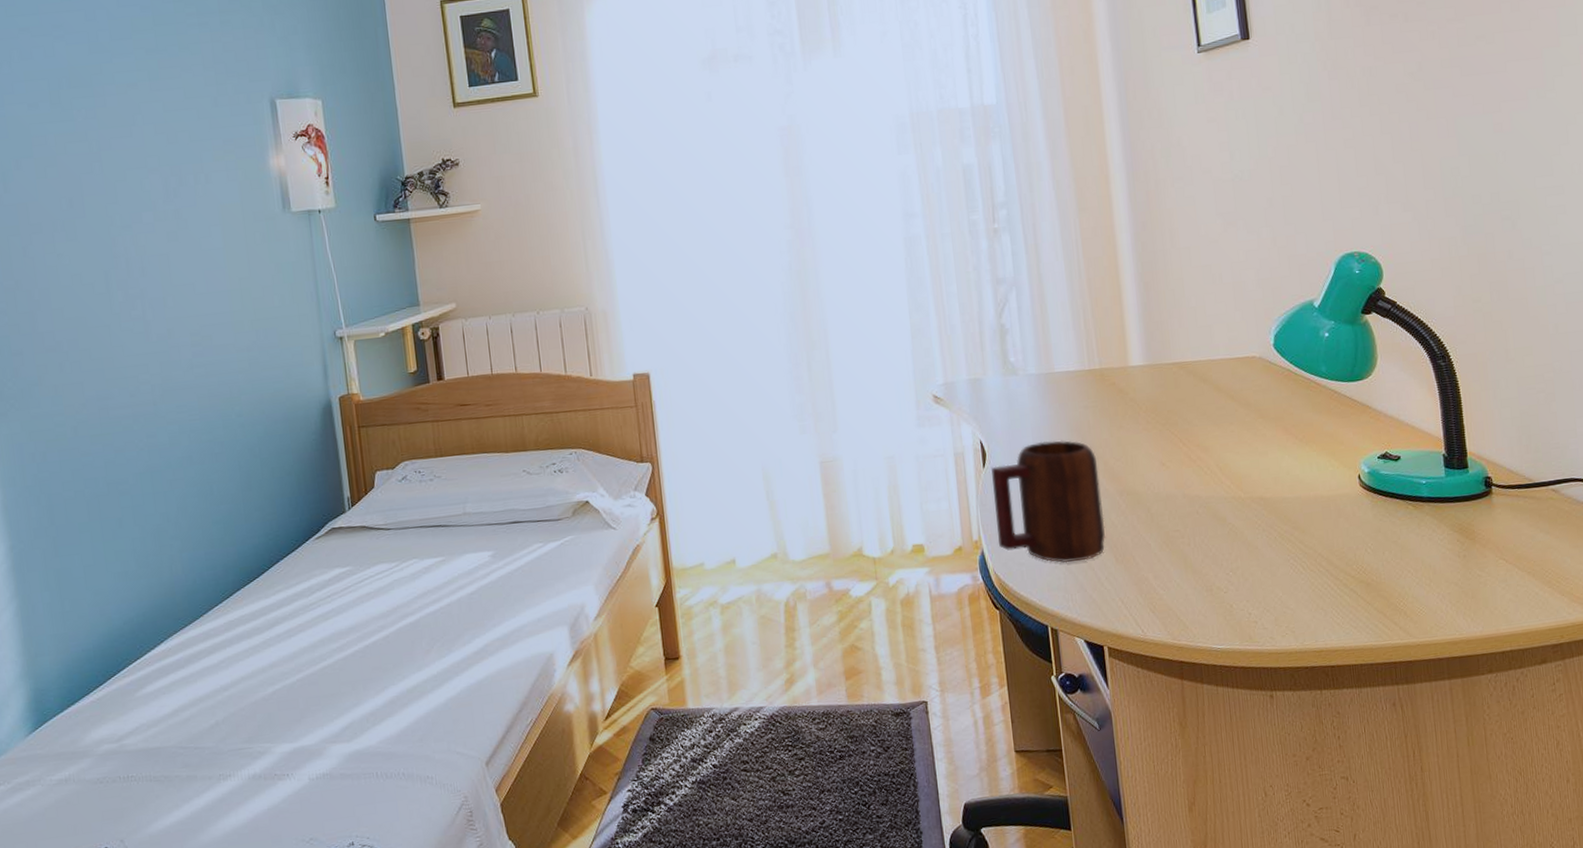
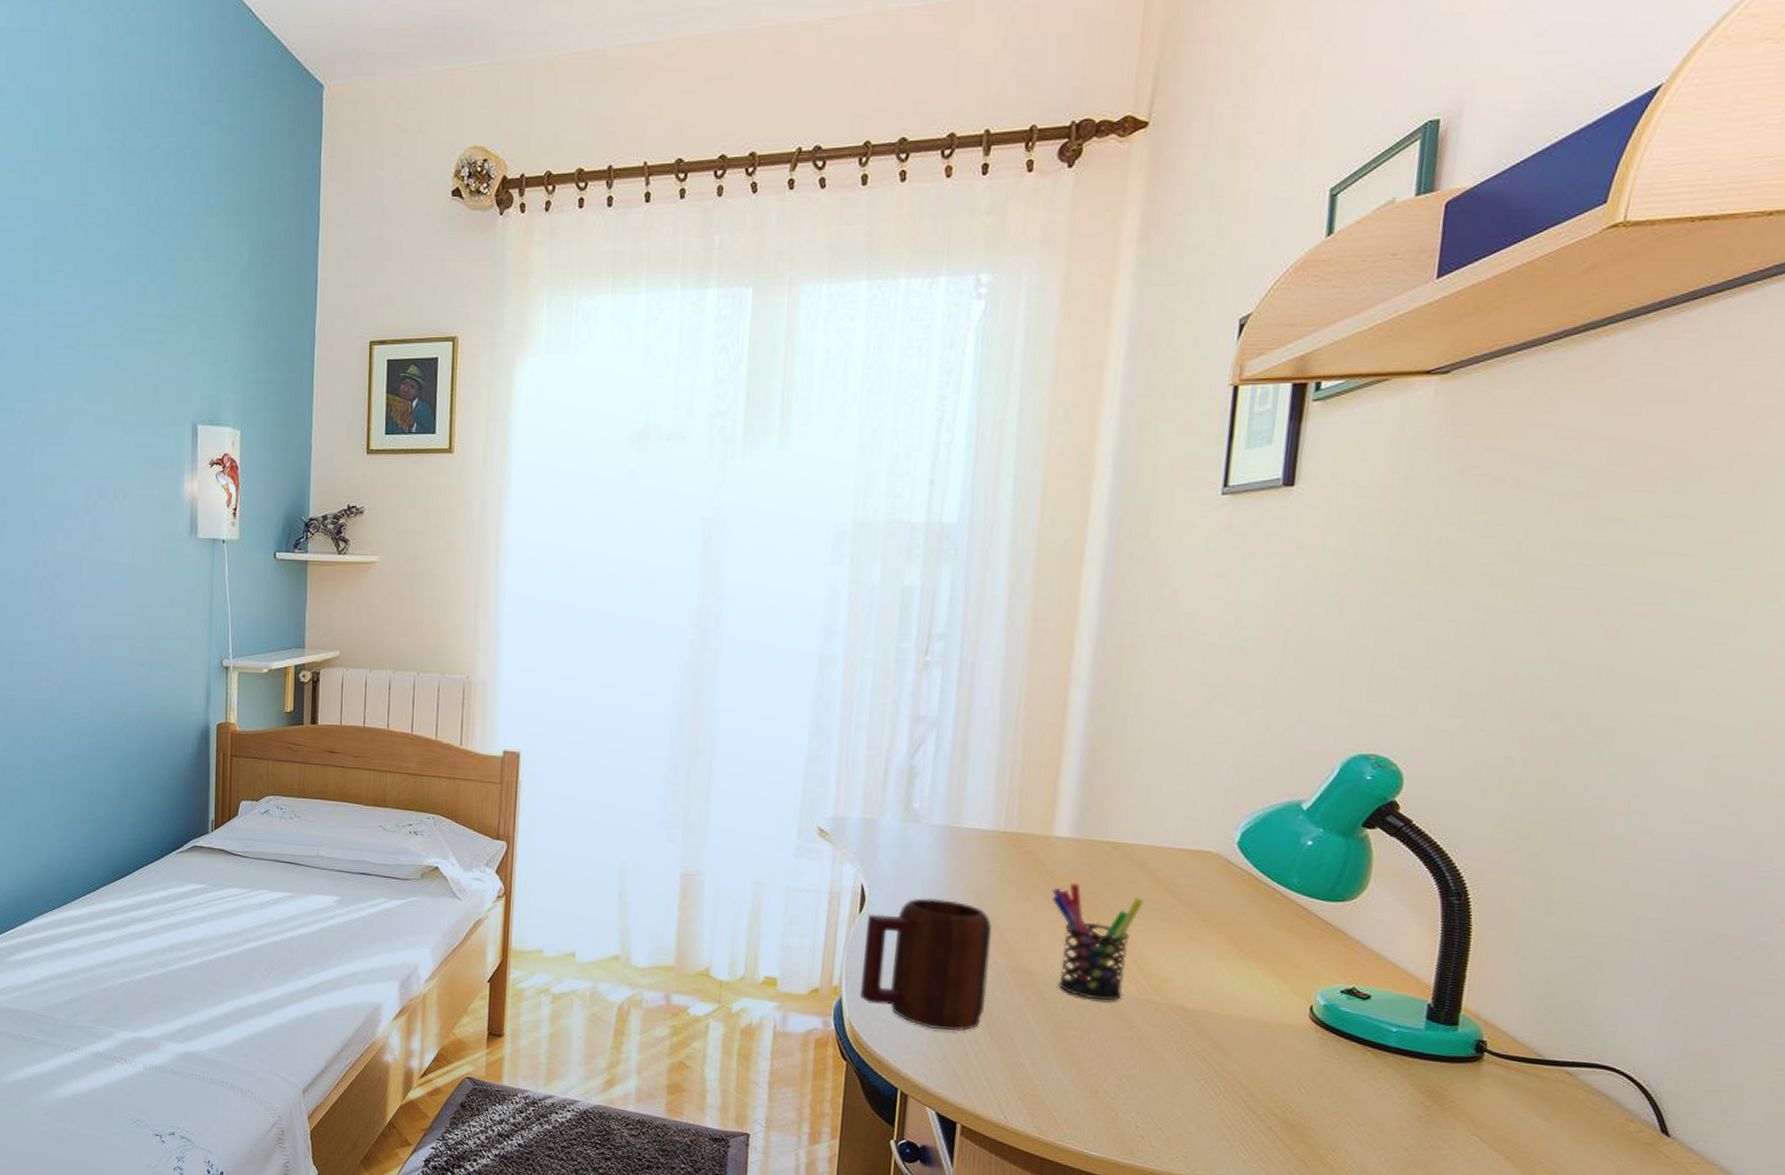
pen holder: none [1138,404,1213,507] -> present [1052,883,1144,1001]

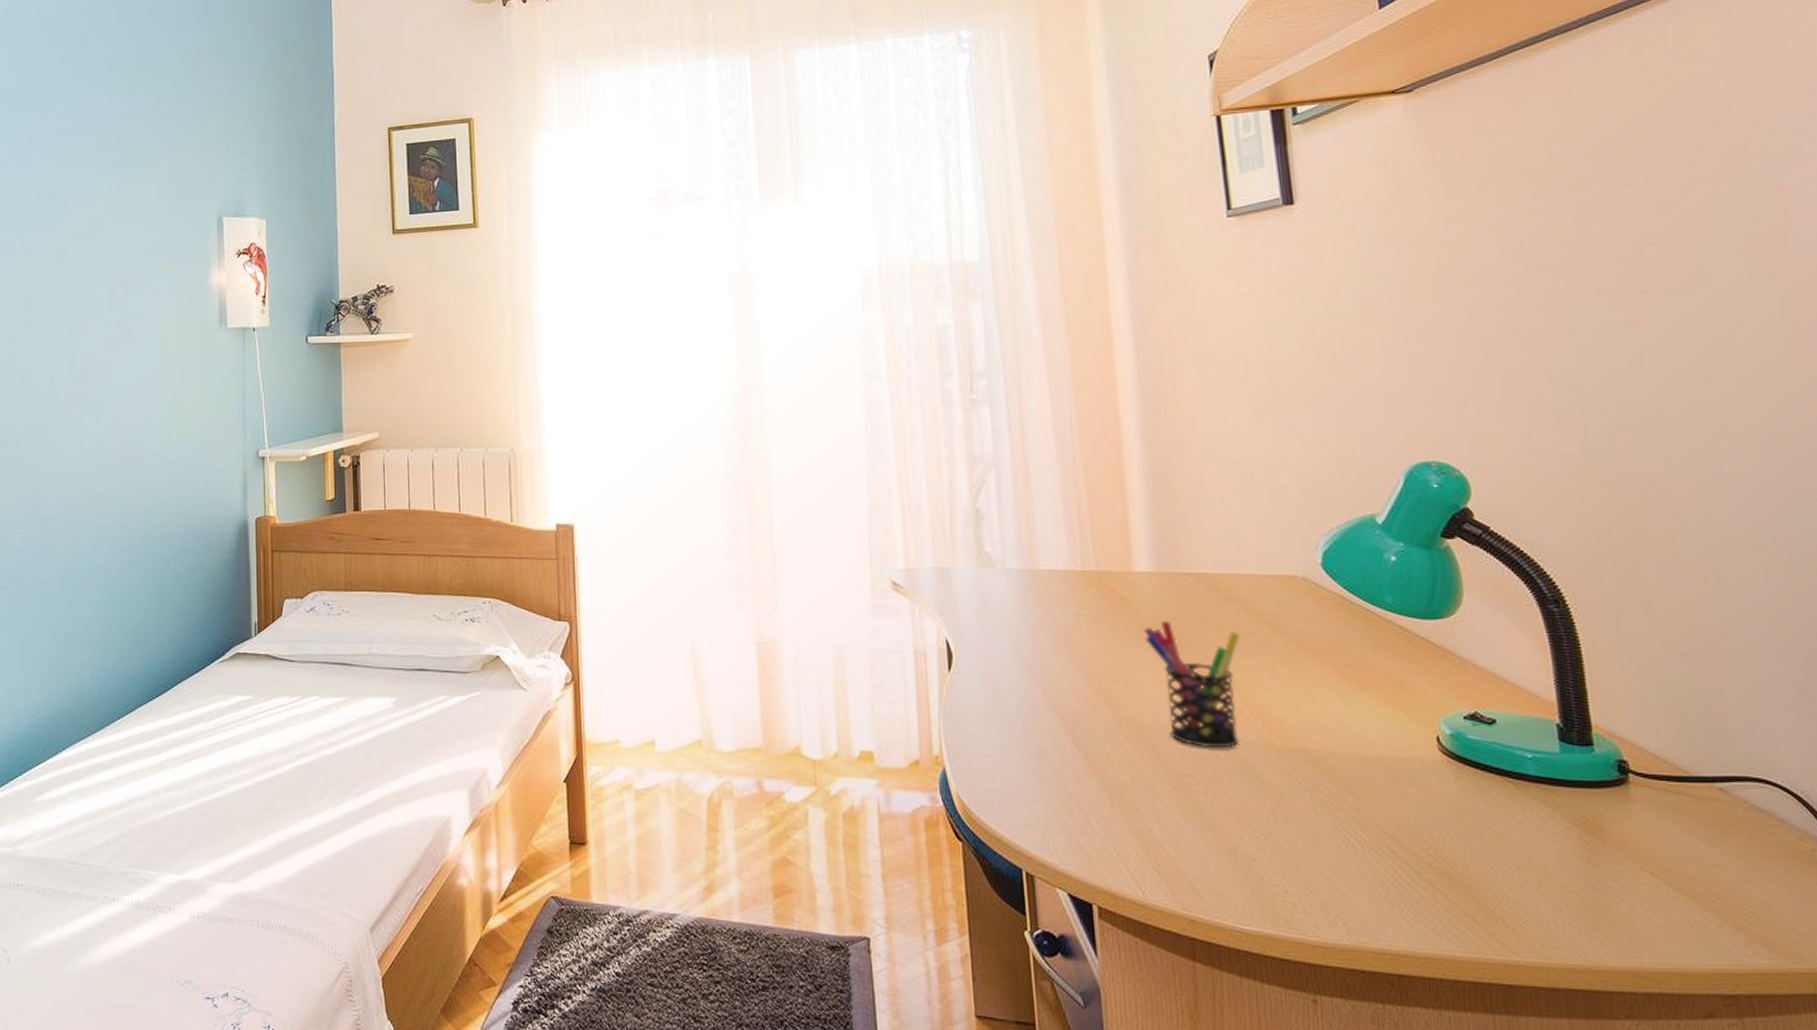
mug: present [860,897,992,1032] -> none [958,648,1098,797]

